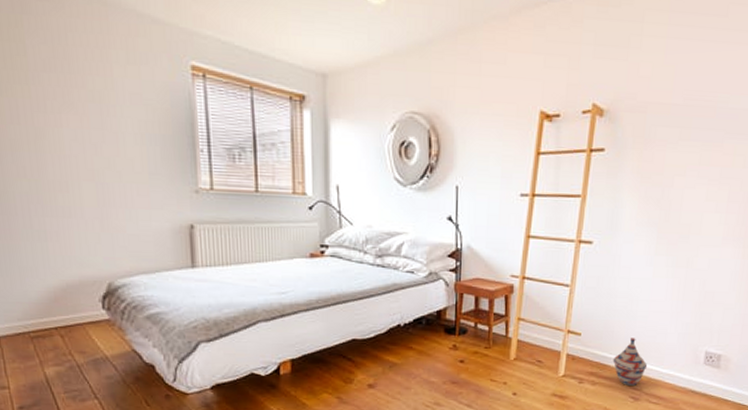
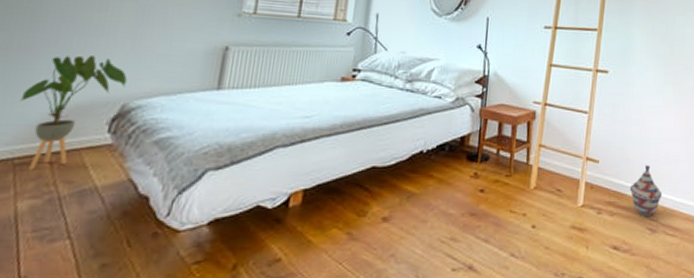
house plant: none [17,237,107,342] -> present [20,56,127,170]

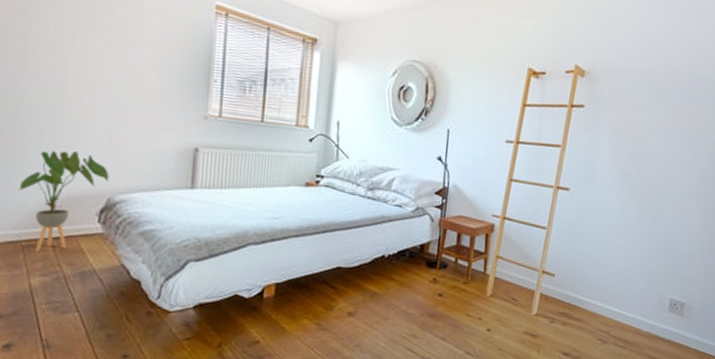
woven basket: present [629,165,663,216] -> none [583,281,616,328]

